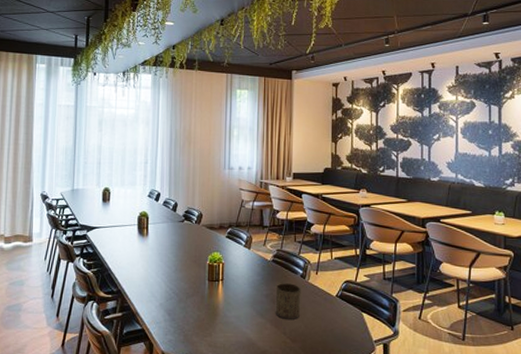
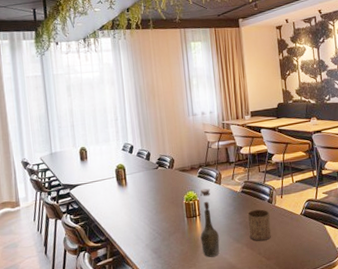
bottle: none [220,250,241,329] -> present [200,188,220,257]

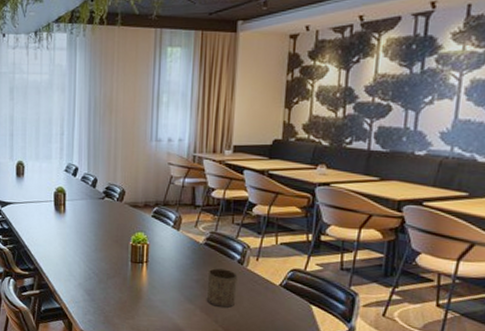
bottle: present [200,188,220,257] -> none [144,231,168,314]

